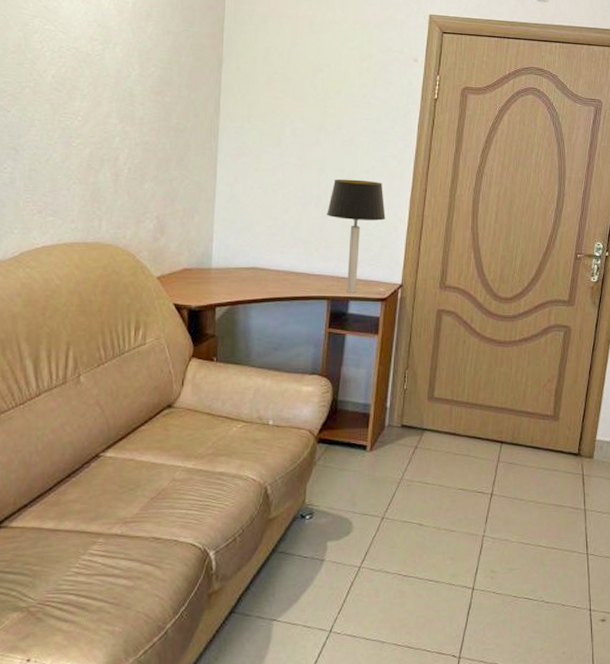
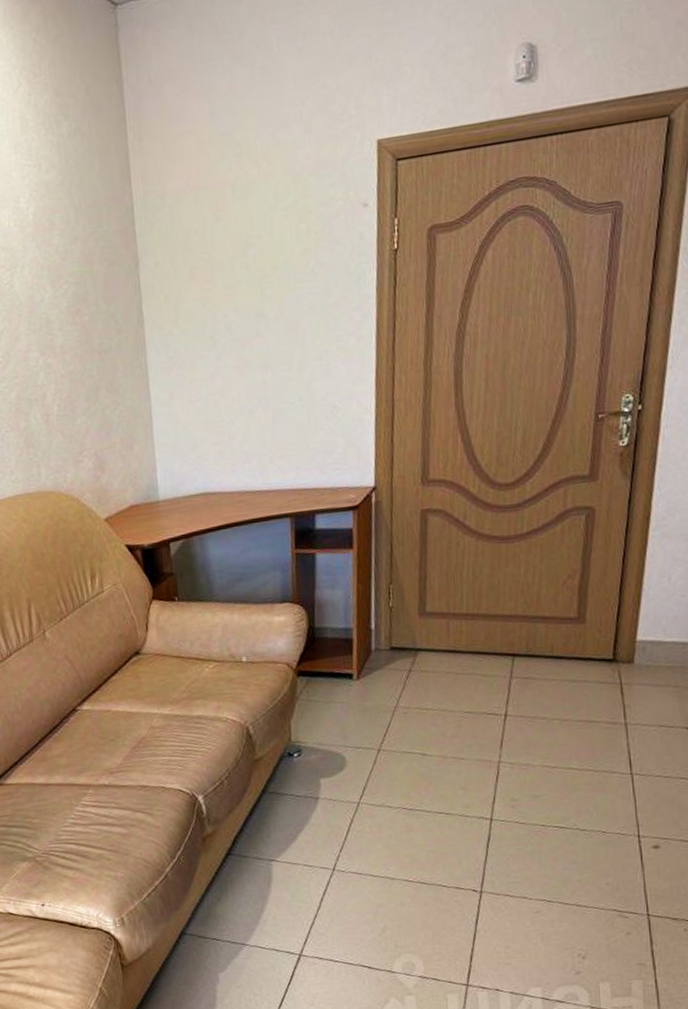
table lamp: present [327,179,386,294] -> none [278,368,348,506]

